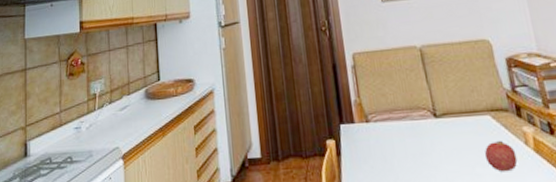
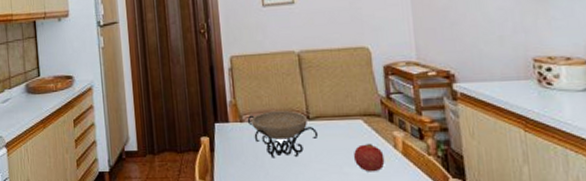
decorative bowl: none [373,108,447,161] -> present [247,110,319,158]

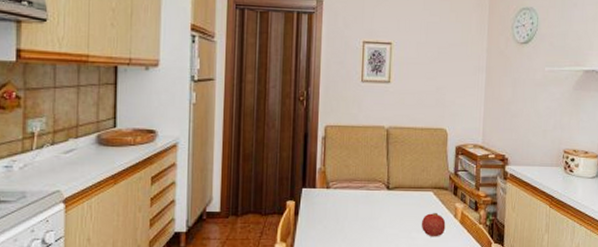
decorative bowl: present [247,110,319,158] -> none [333,180,395,223]

